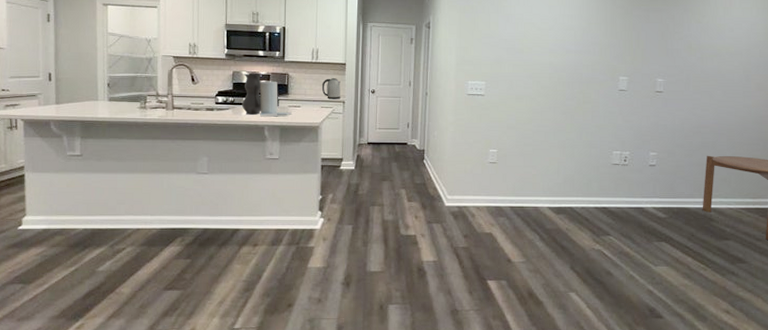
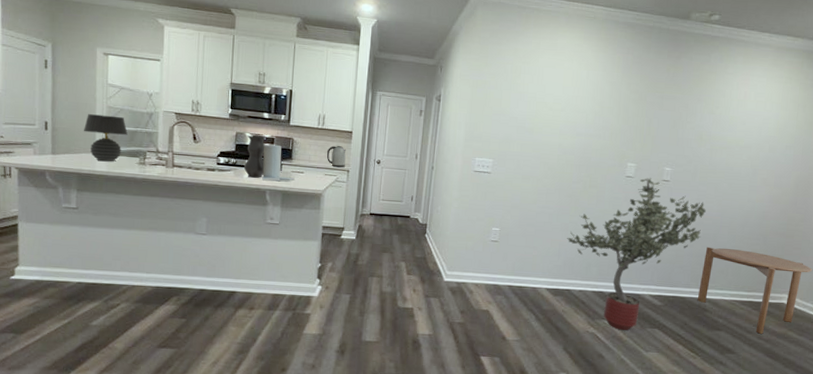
table lamp: none [86,63,128,108] -> present [84,114,128,162]
potted tree: none [565,90,703,245] -> present [567,178,707,330]

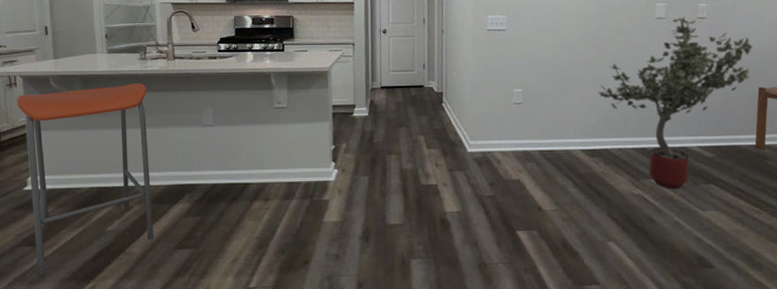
bar stool: none [9,186,143,363] -> present [16,83,154,276]
table lamp: present [84,114,128,162] -> none [83,13,126,61]
vase: present [243,135,267,178] -> none [245,17,266,62]
paper towel: present [262,144,295,182] -> none [263,25,299,64]
kettle: present [326,145,346,168] -> none [329,18,350,42]

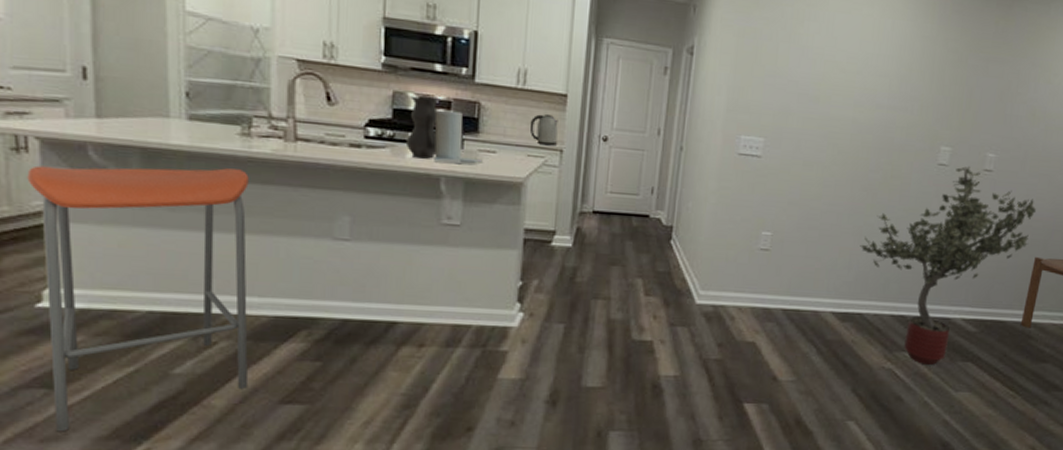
vase: none [245,17,266,62] -> present [405,96,440,159]
paper towel: none [263,25,299,64] -> present [434,109,483,165]
kettle: none [329,18,350,42] -> present [529,113,558,146]

